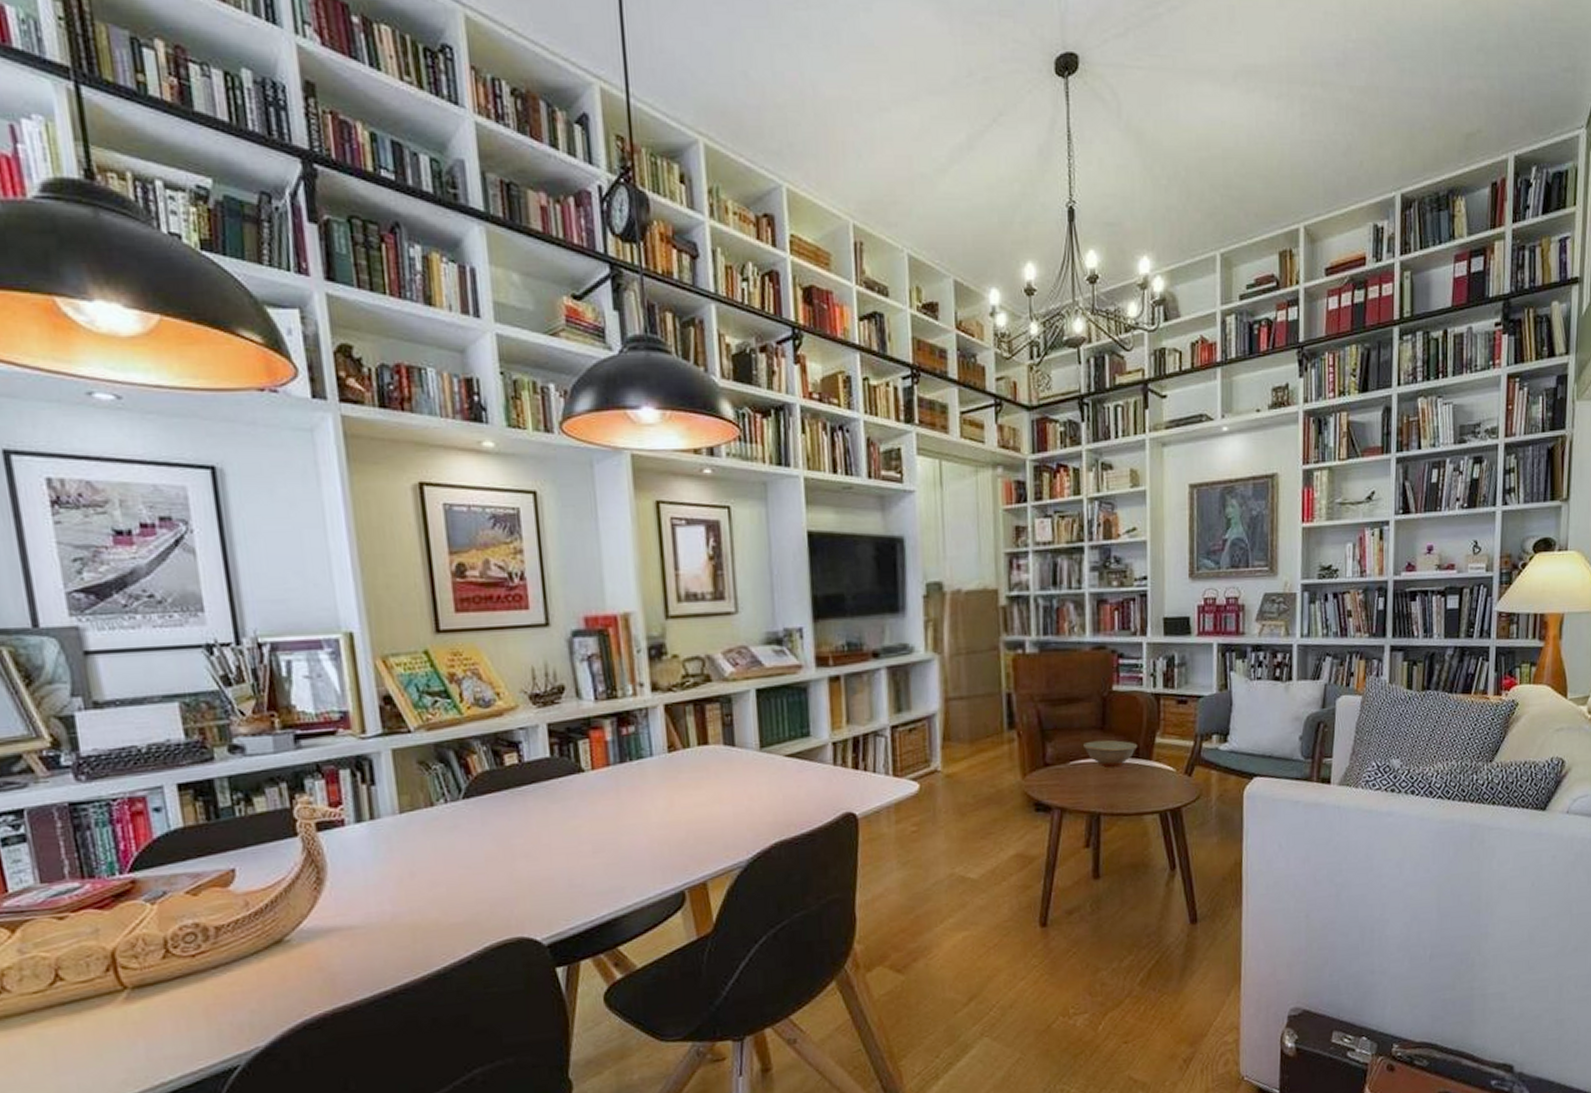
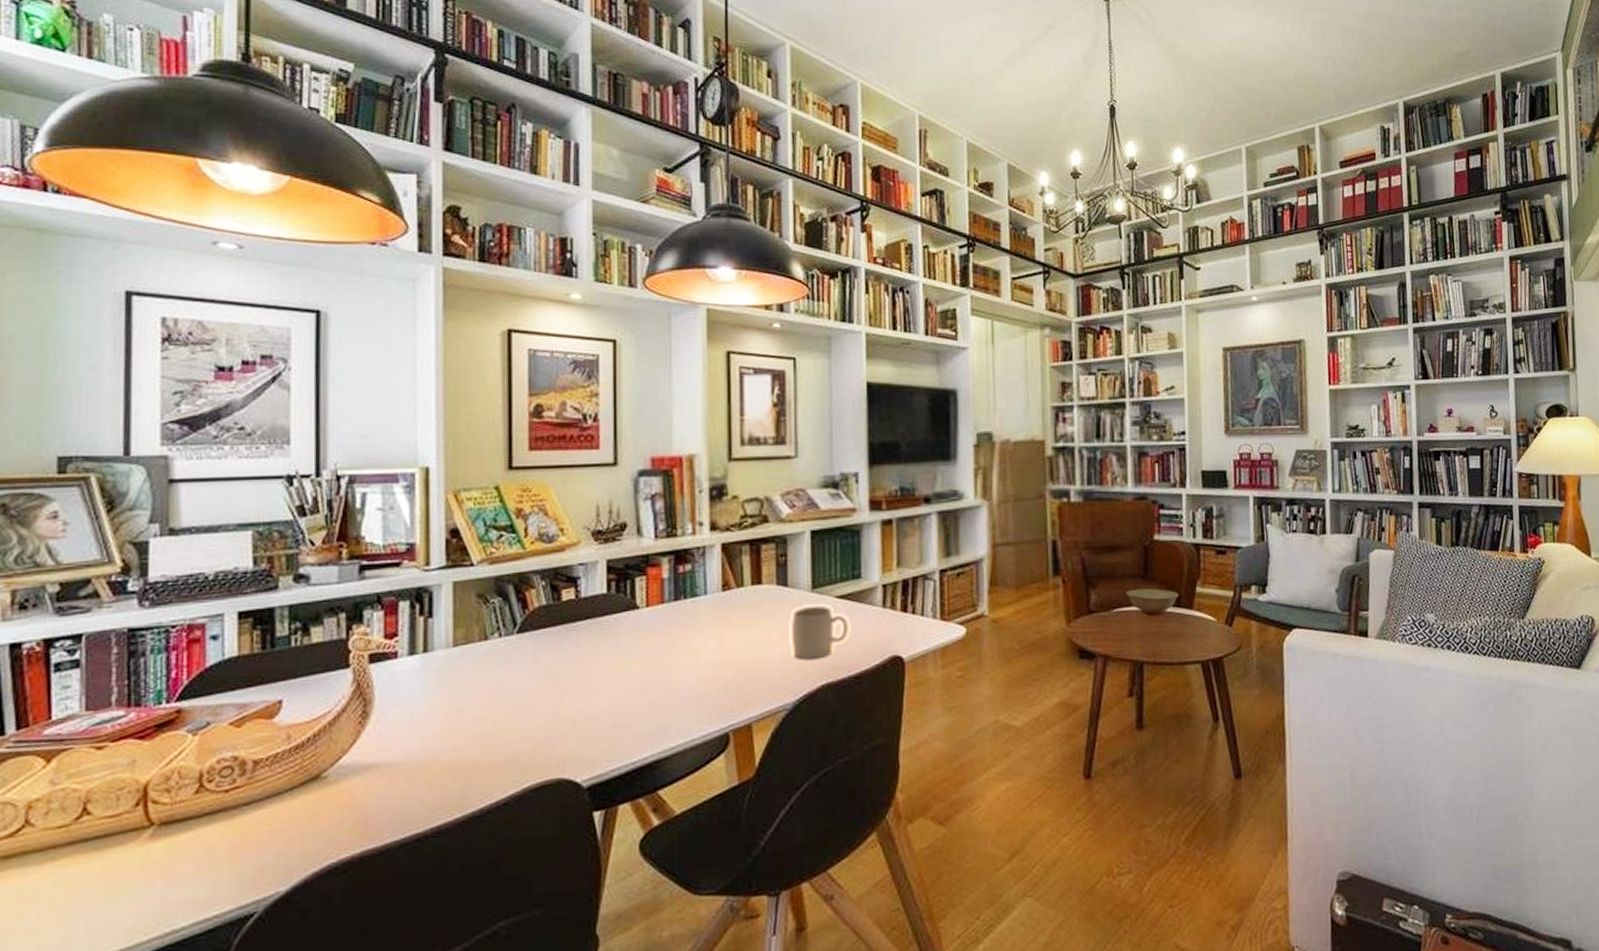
mug: none [740,764,799,818] -> present [790,605,848,659]

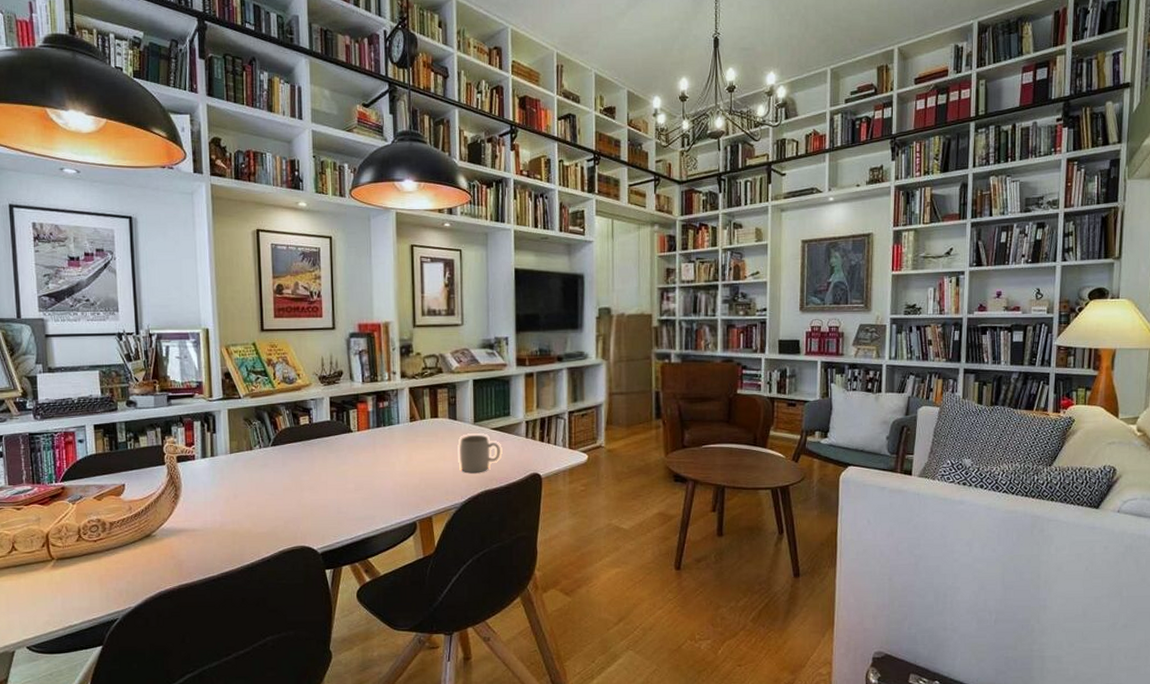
dish: present [1126,588,1179,617] -> none [713,430,756,453]

